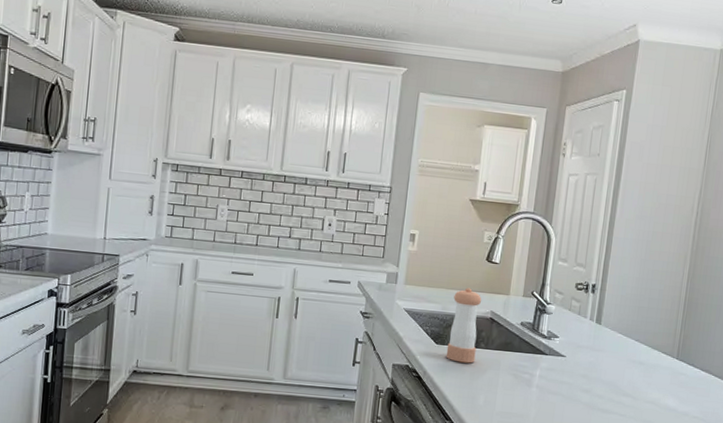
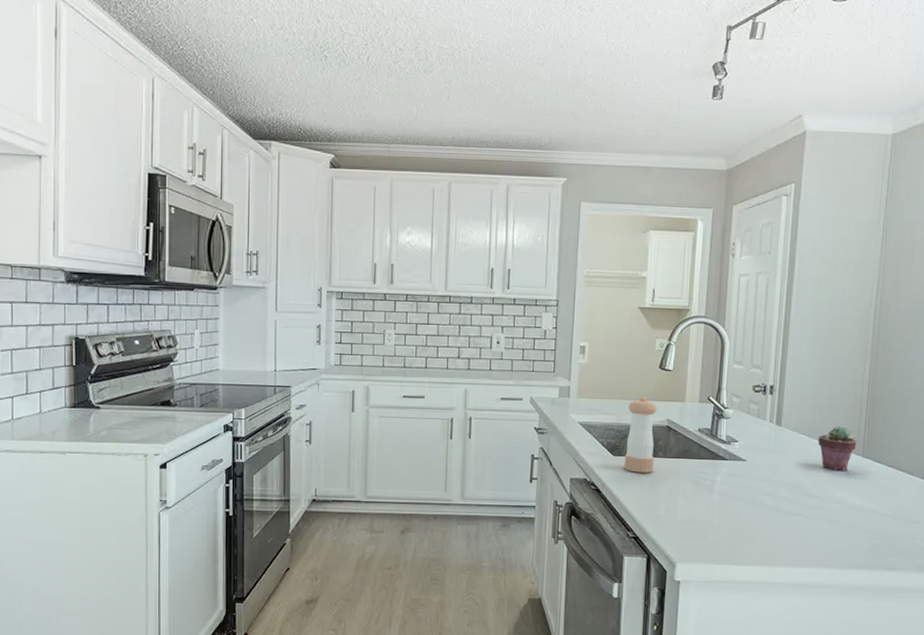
potted succulent: none [635,328,673,372] -> present [818,426,857,471]

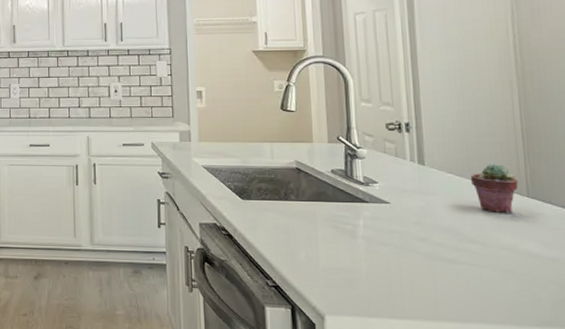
pepper shaker: present [624,397,657,473] -> none [252,139,287,217]

